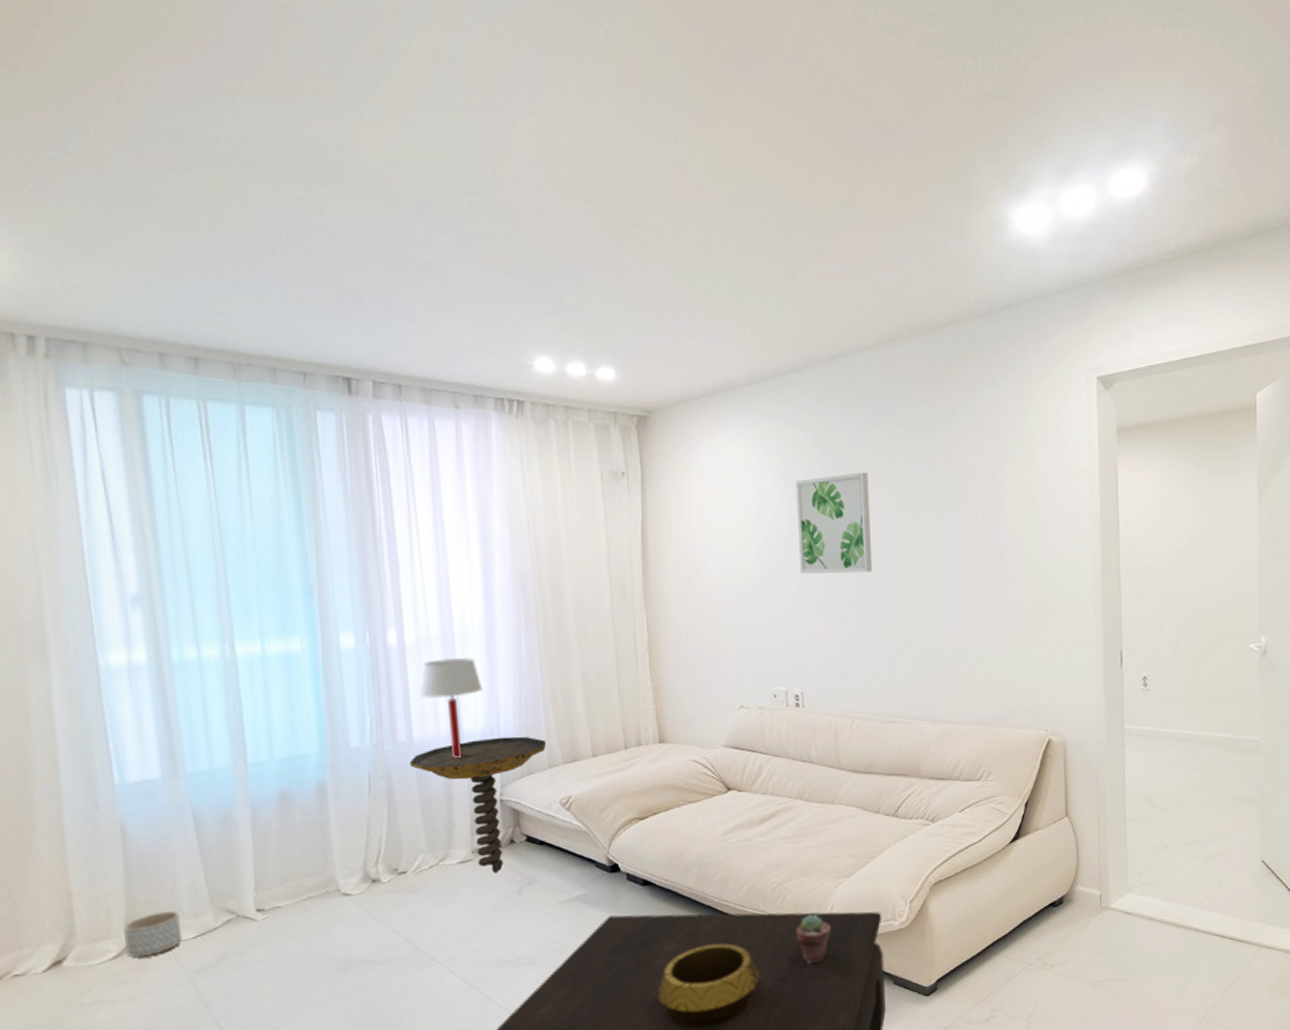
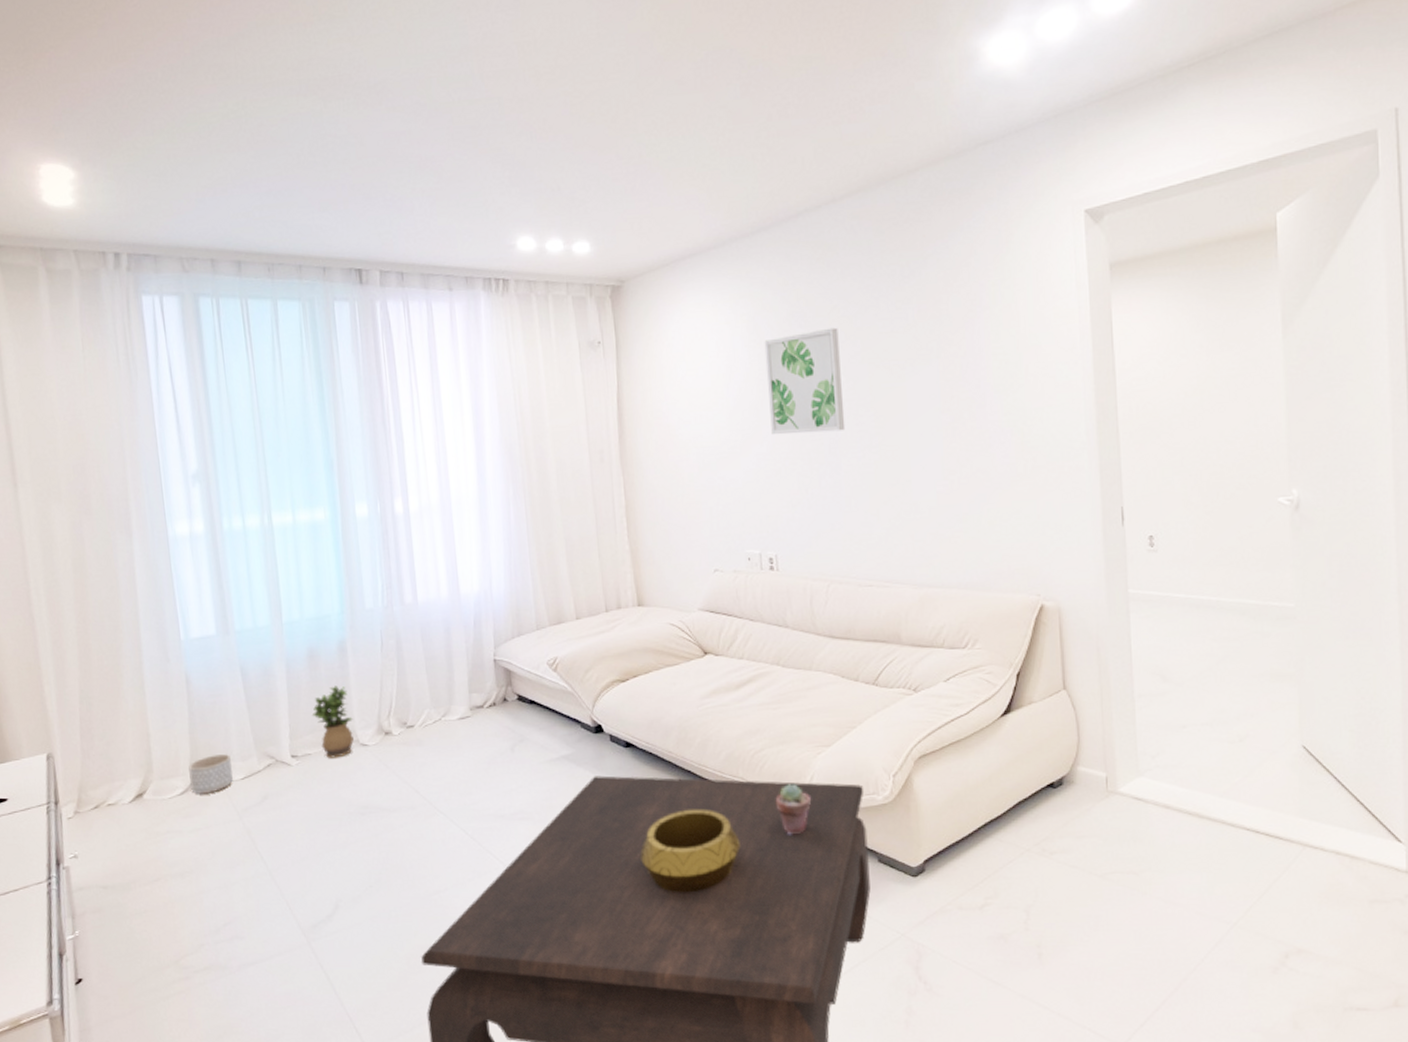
potted plant: none [282,831,335,911] -> present [311,686,355,758]
side table: present [410,736,546,873] -> none [416,599,534,729]
table lamp: present [419,658,483,759] -> none [422,524,477,620]

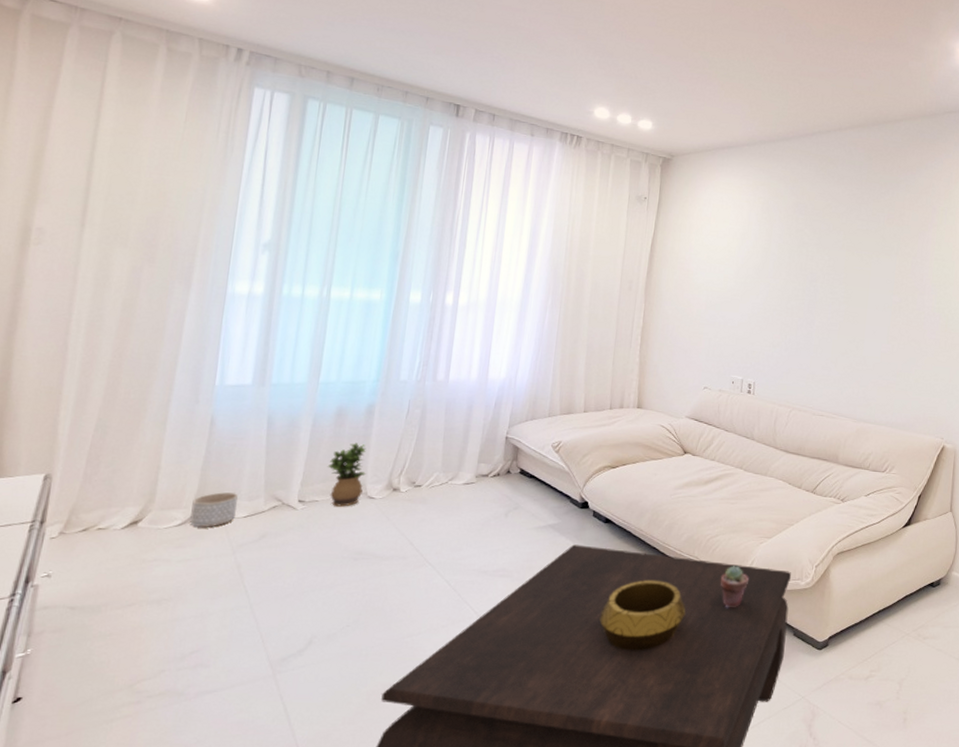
wall art: present [764,327,846,435] -> none [767,219,829,296]

